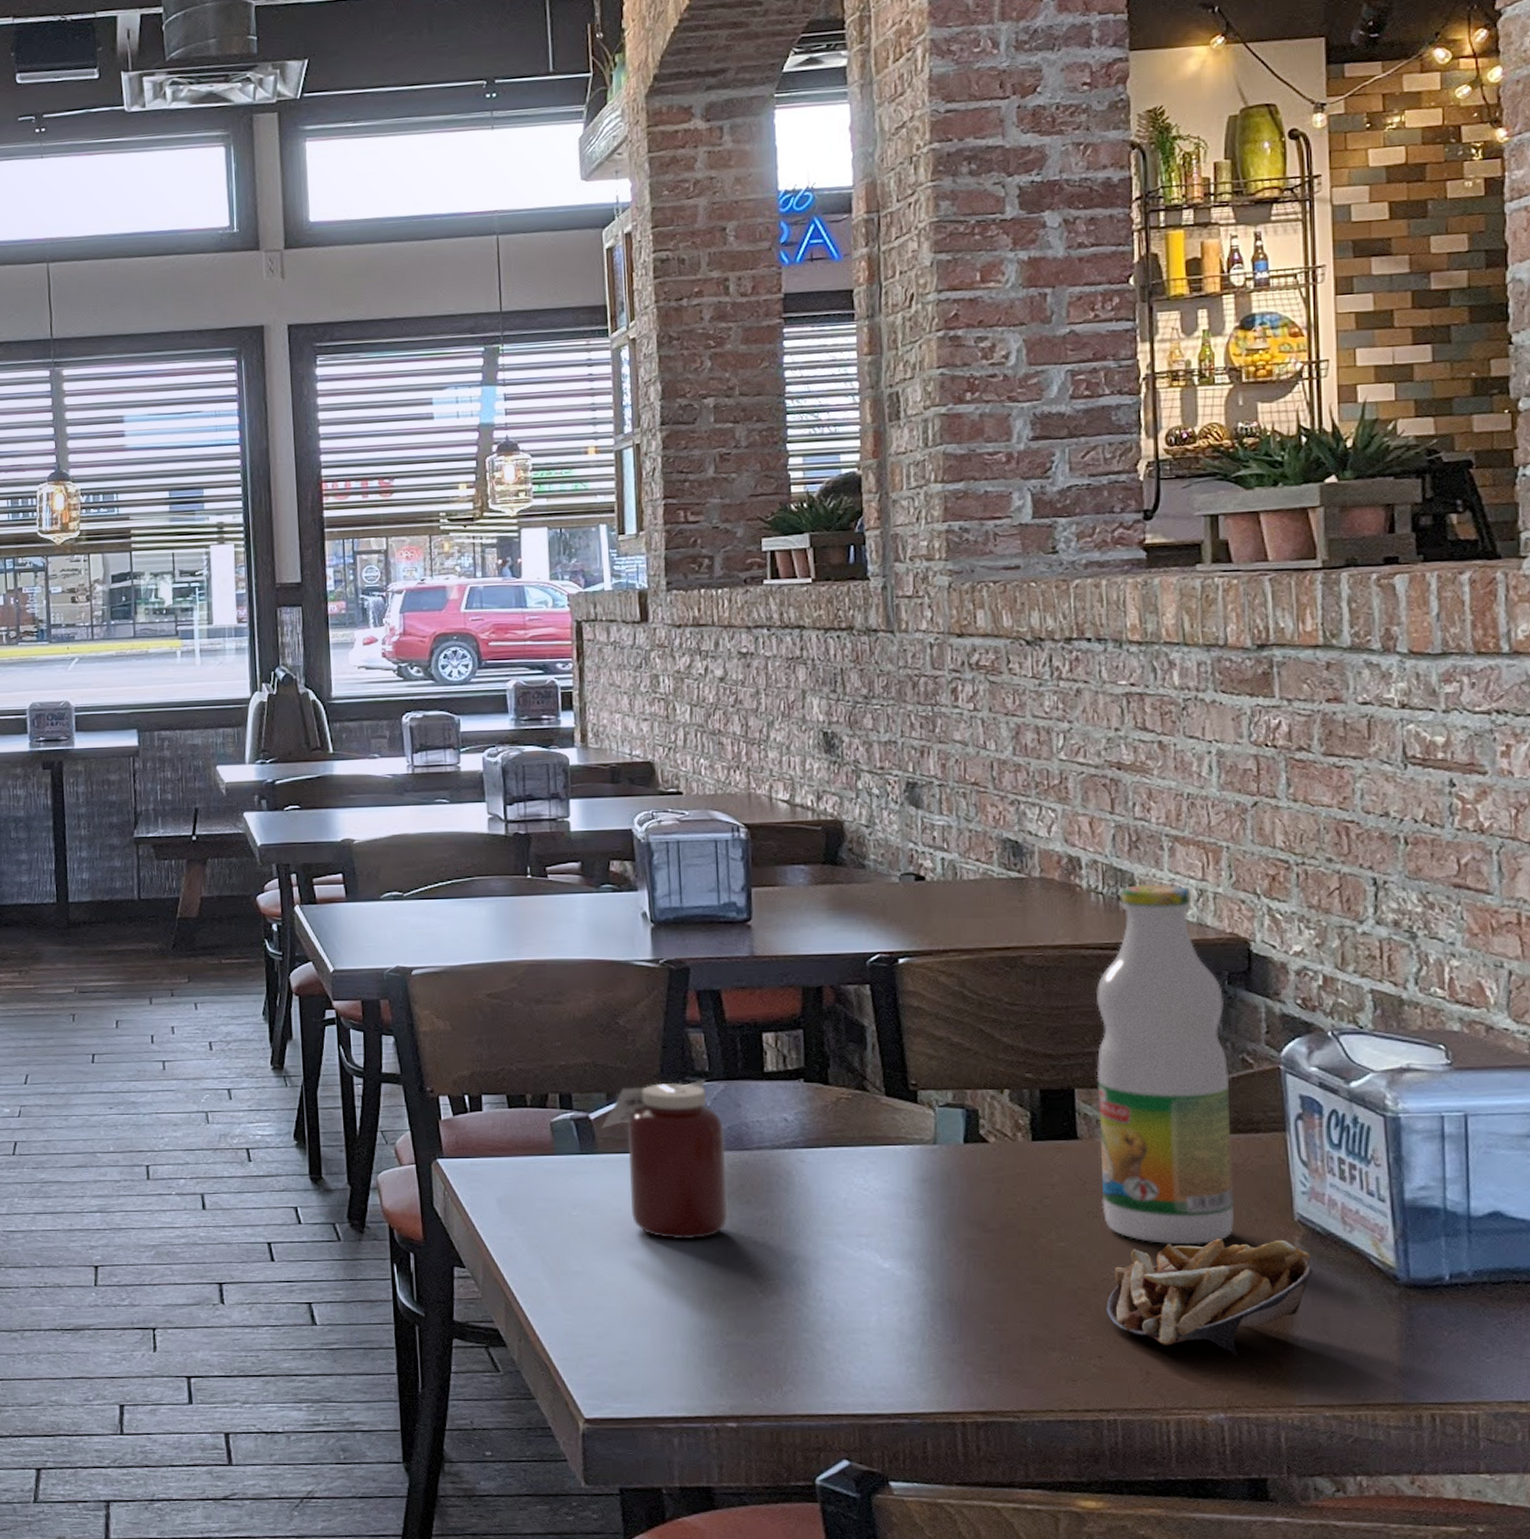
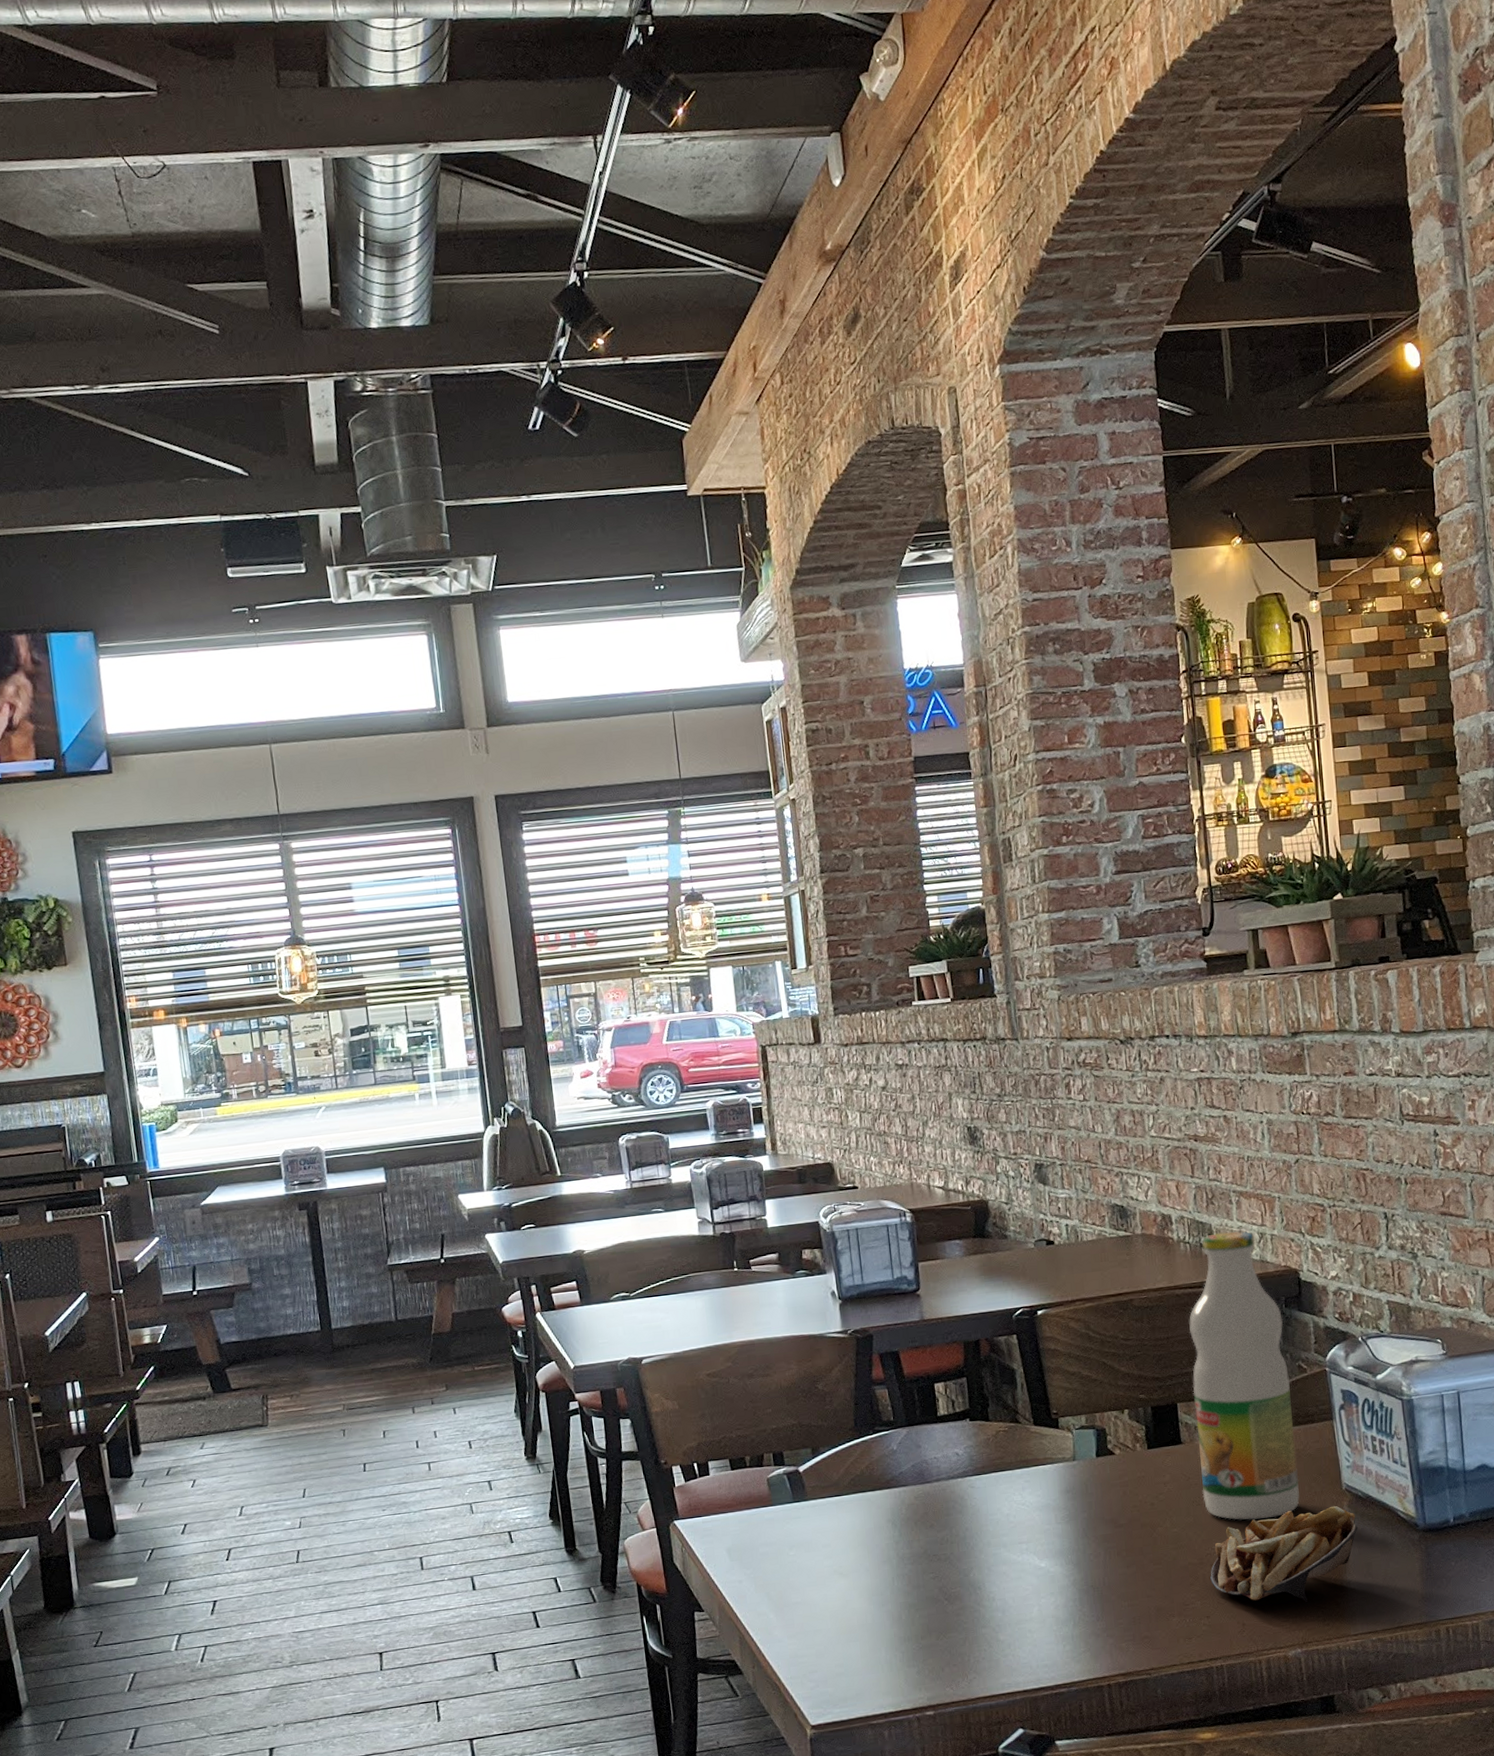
jar: present [601,1079,728,1240] -> none [809,1427,917,1565]

